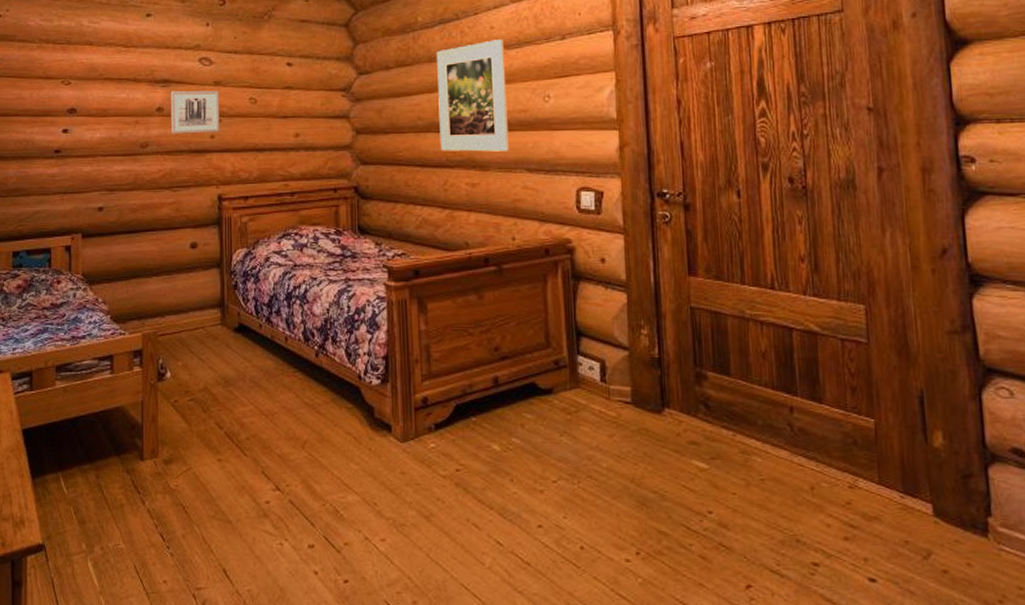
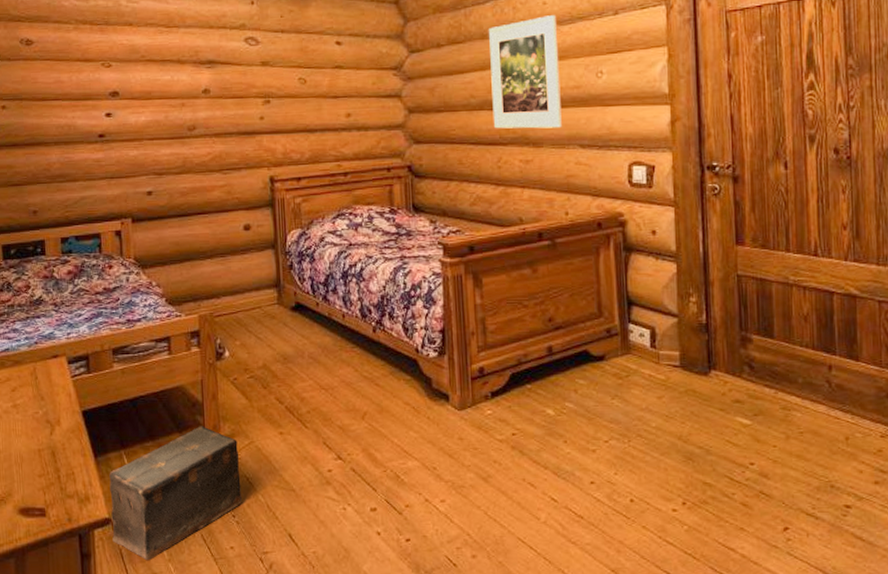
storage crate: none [45,449,177,592] -> present [109,426,242,561]
wall art: present [170,90,220,134] -> none [216,71,270,117]

